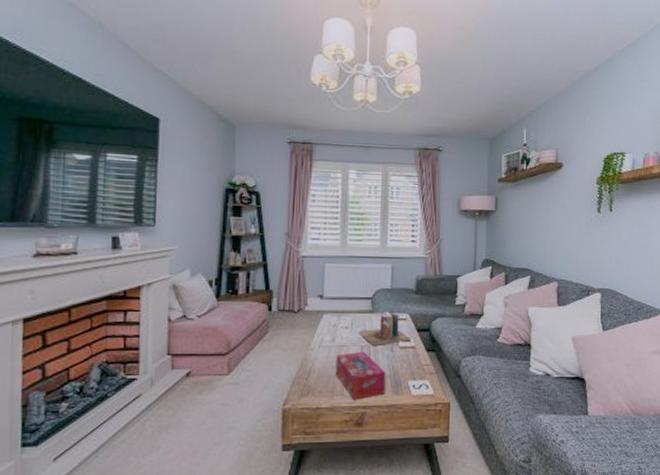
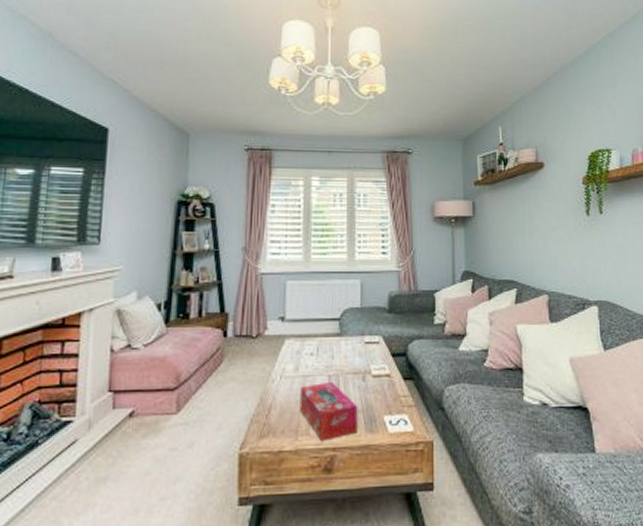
books: present [358,311,412,345] -> none [324,334,386,374]

